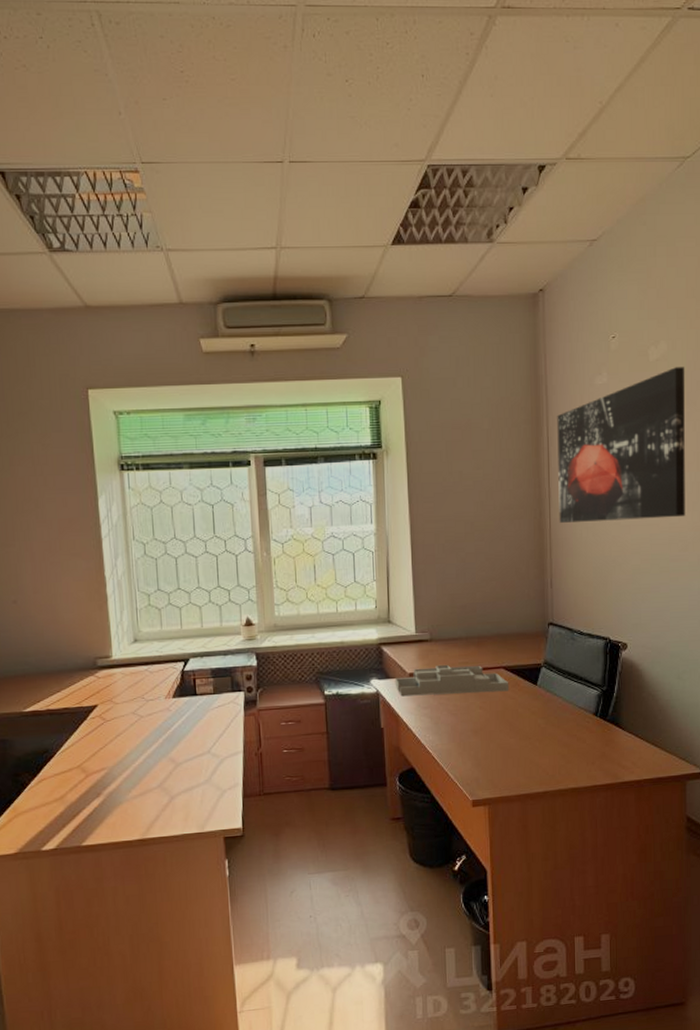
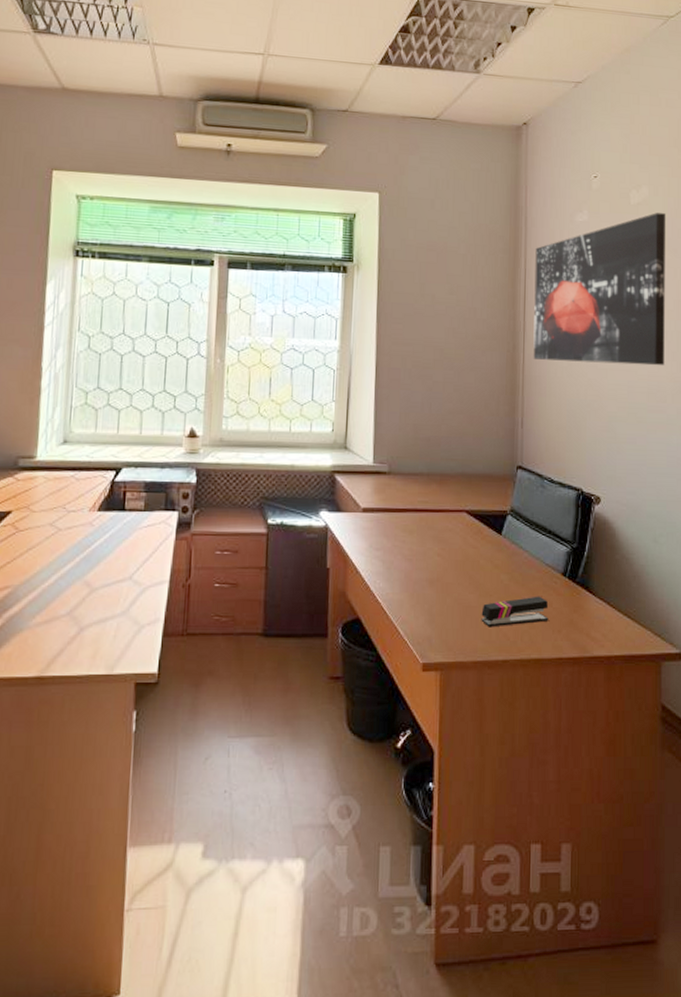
desk organizer: present [395,664,509,697] -> none [346,501,472,539]
stapler: none [522,735,583,765] -> present [481,596,549,628]

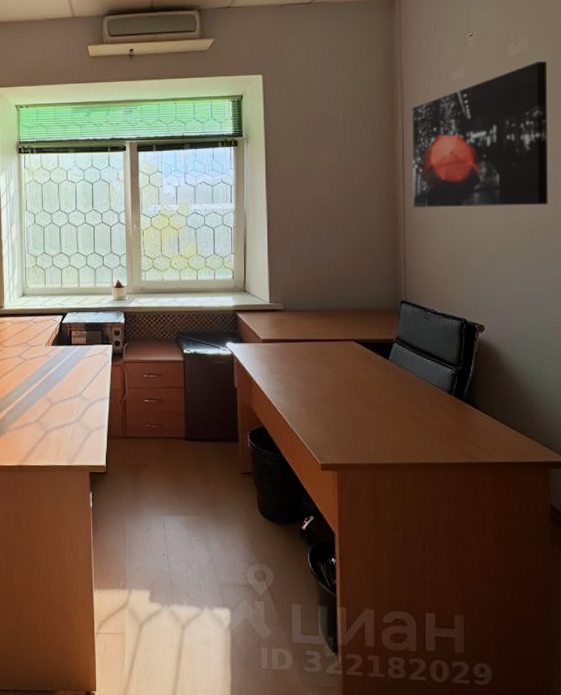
stapler: present [481,596,549,628] -> none [372,410,436,437]

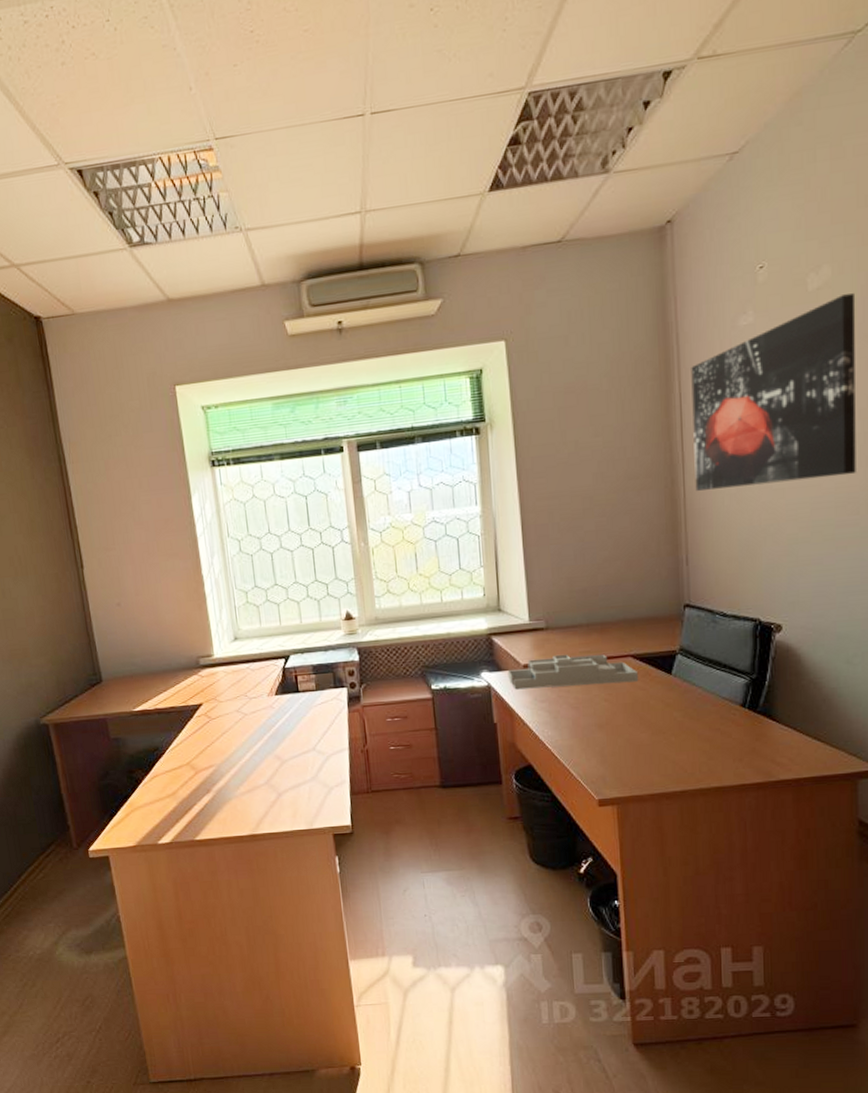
desk organizer: none [249,333,361,363] -> present [507,654,639,690]

